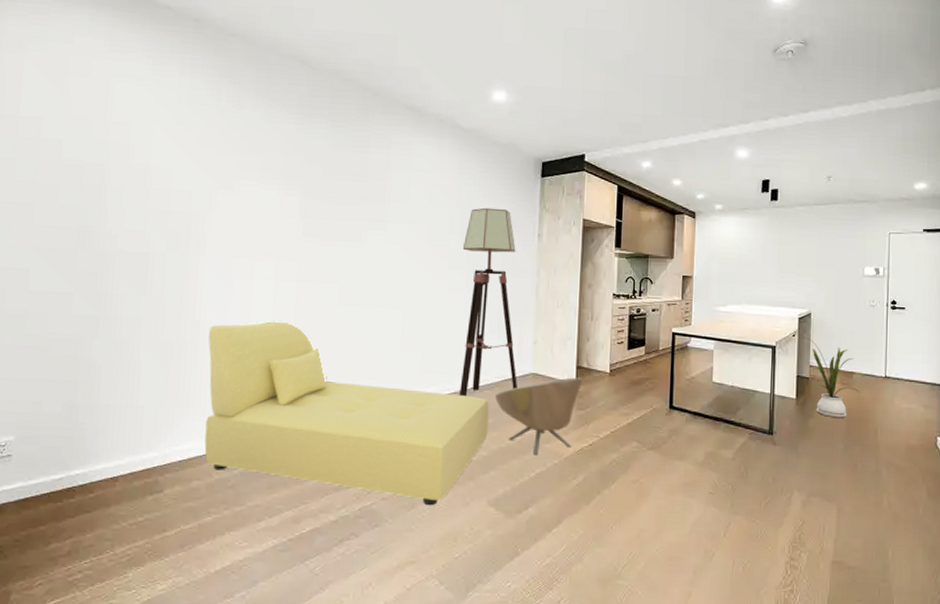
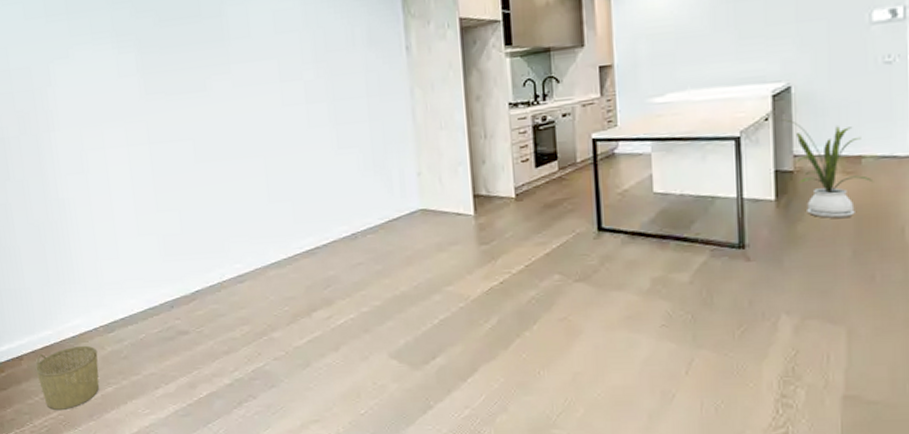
basket: none [129,470,204,538] -> present [35,345,100,410]
sofa: present [204,320,490,505] -> none [73,187,379,362]
floor lamp: present [460,207,517,397] -> none [319,24,405,245]
armchair: present [495,377,583,456] -> none [381,208,483,301]

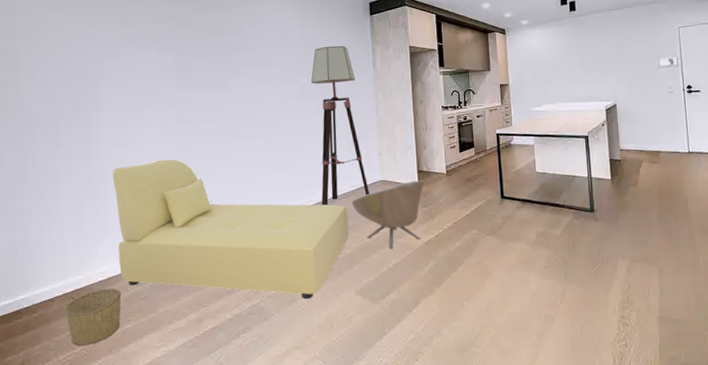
sofa: none [73,187,379,362] -> present [112,158,349,298]
floor lamp: none [319,24,405,245] -> present [311,45,369,206]
armchair: none [381,208,483,301] -> present [352,180,424,249]
house plant: present [781,119,874,219] -> none [612,125,668,193]

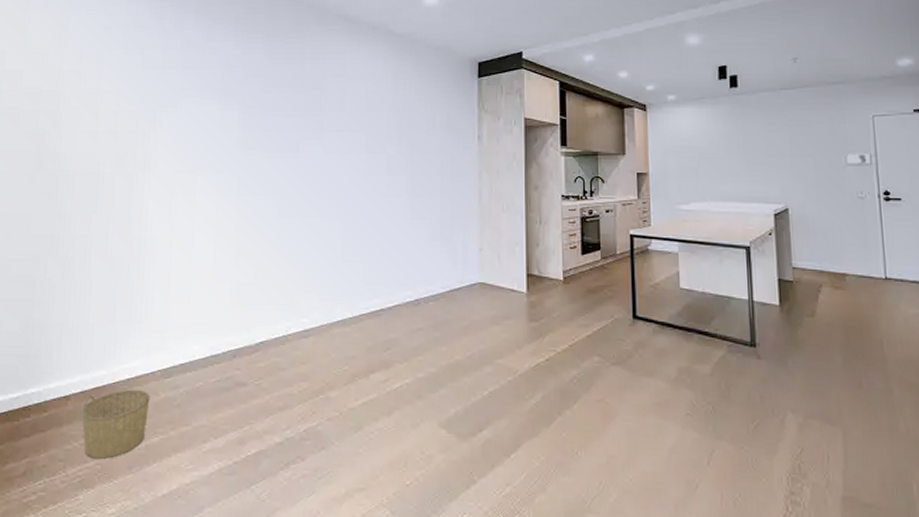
sofa: present [112,158,349,298] -> none [151,234,436,426]
floor lamp: present [311,45,369,206] -> none [401,112,464,309]
armchair: present [352,180,424,249] -> none [441,286,534,372]

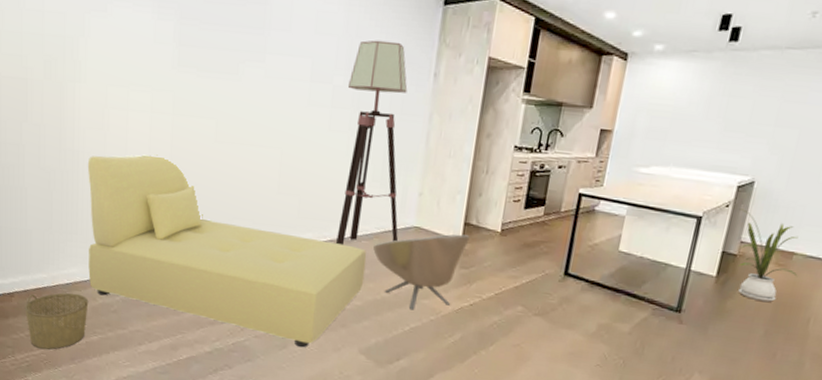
sofa: none [151,234,436,426] -> present [87,154,367,347]
floor lamp: none [401,112,464,309] -> present [336,40,408,246]
armchair: none [441,286,534,372] -> present [373,234,470,310]
house plant: none [782,235,857,328] -> present [738,208,799,303]

